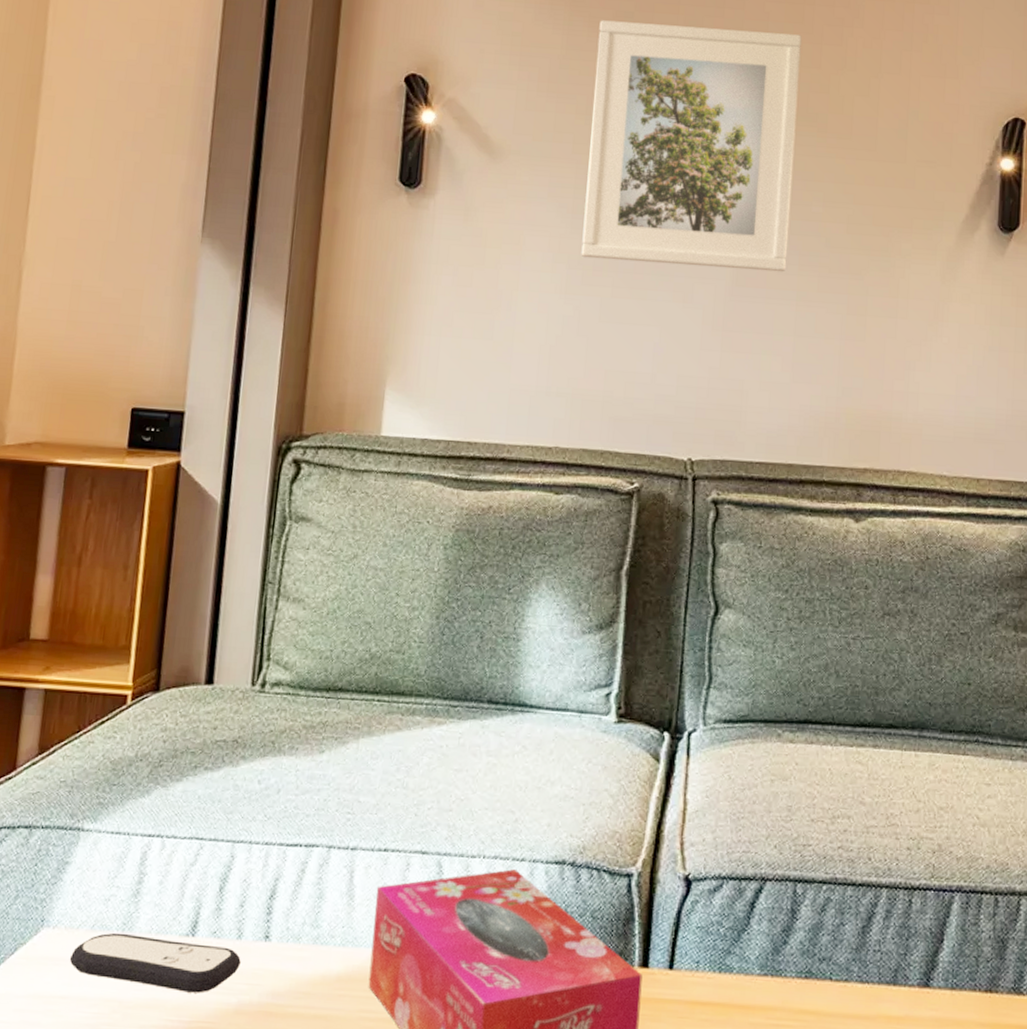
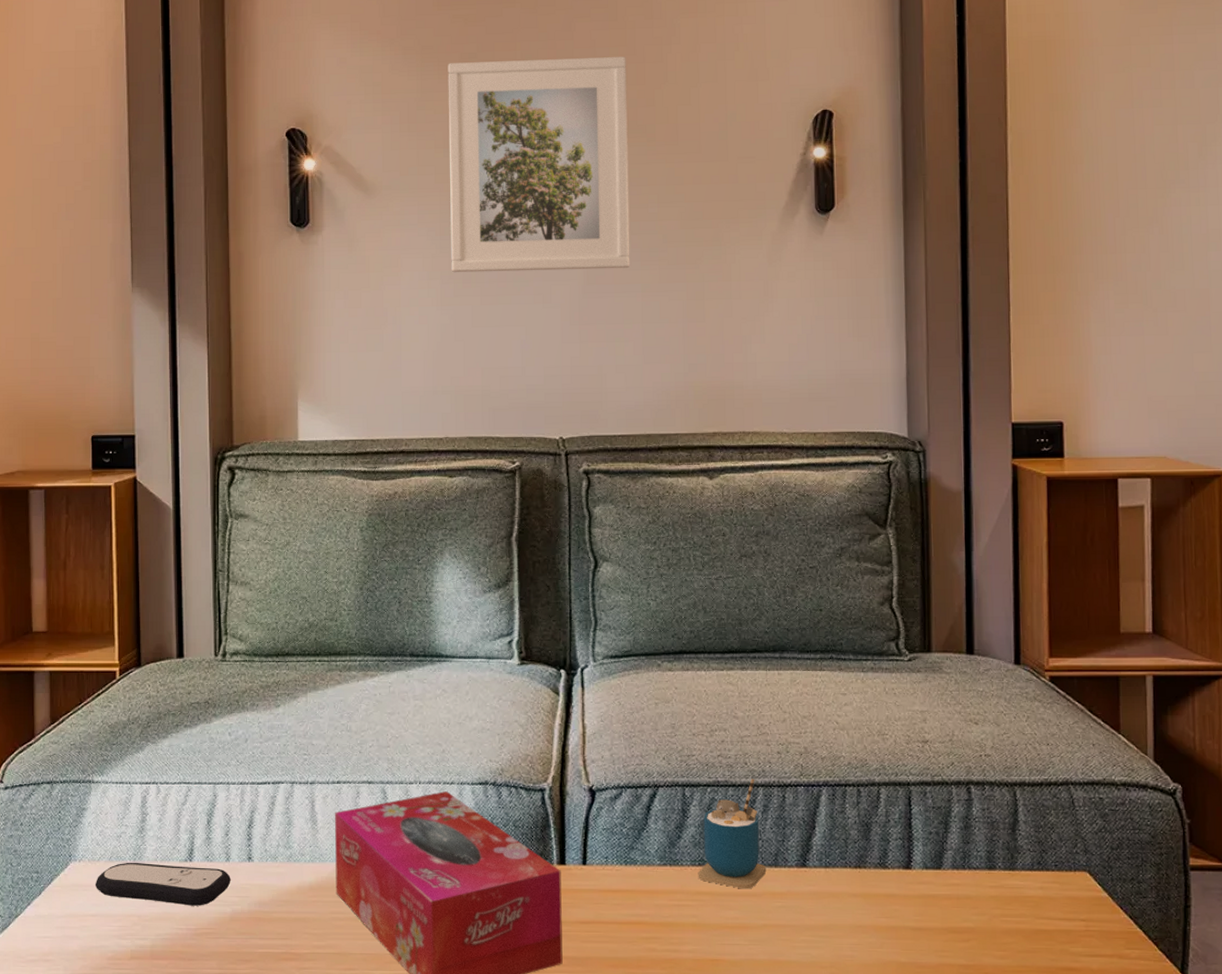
cup: none [803,877,884,1011] -> present [698,779,767,889]

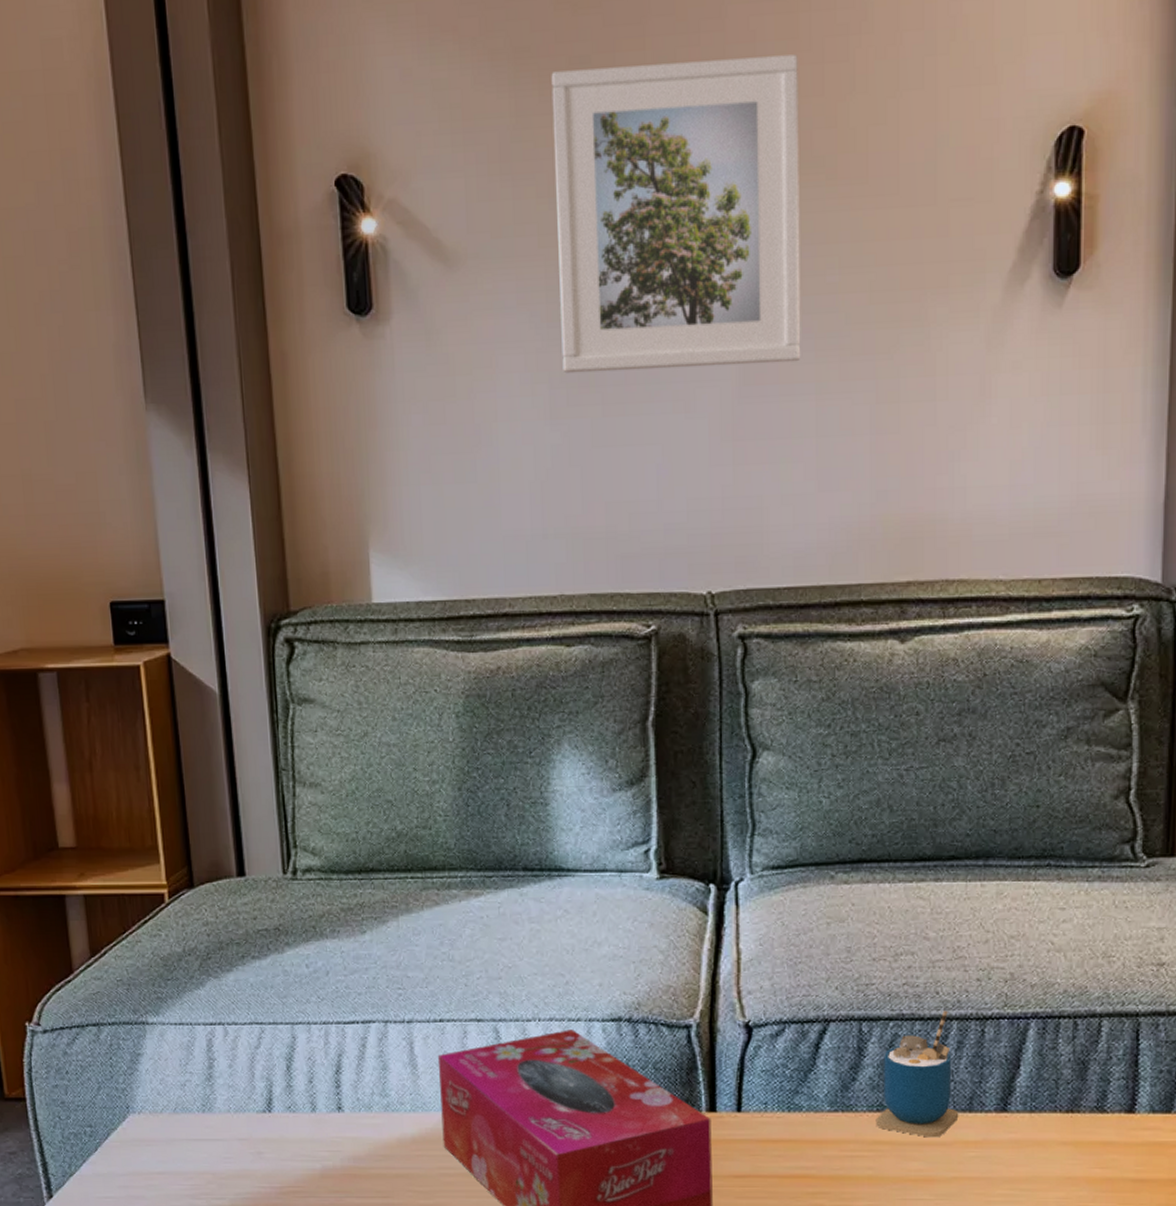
remote control: present [95,862,231,906] -> none [159,1113,319,1162]

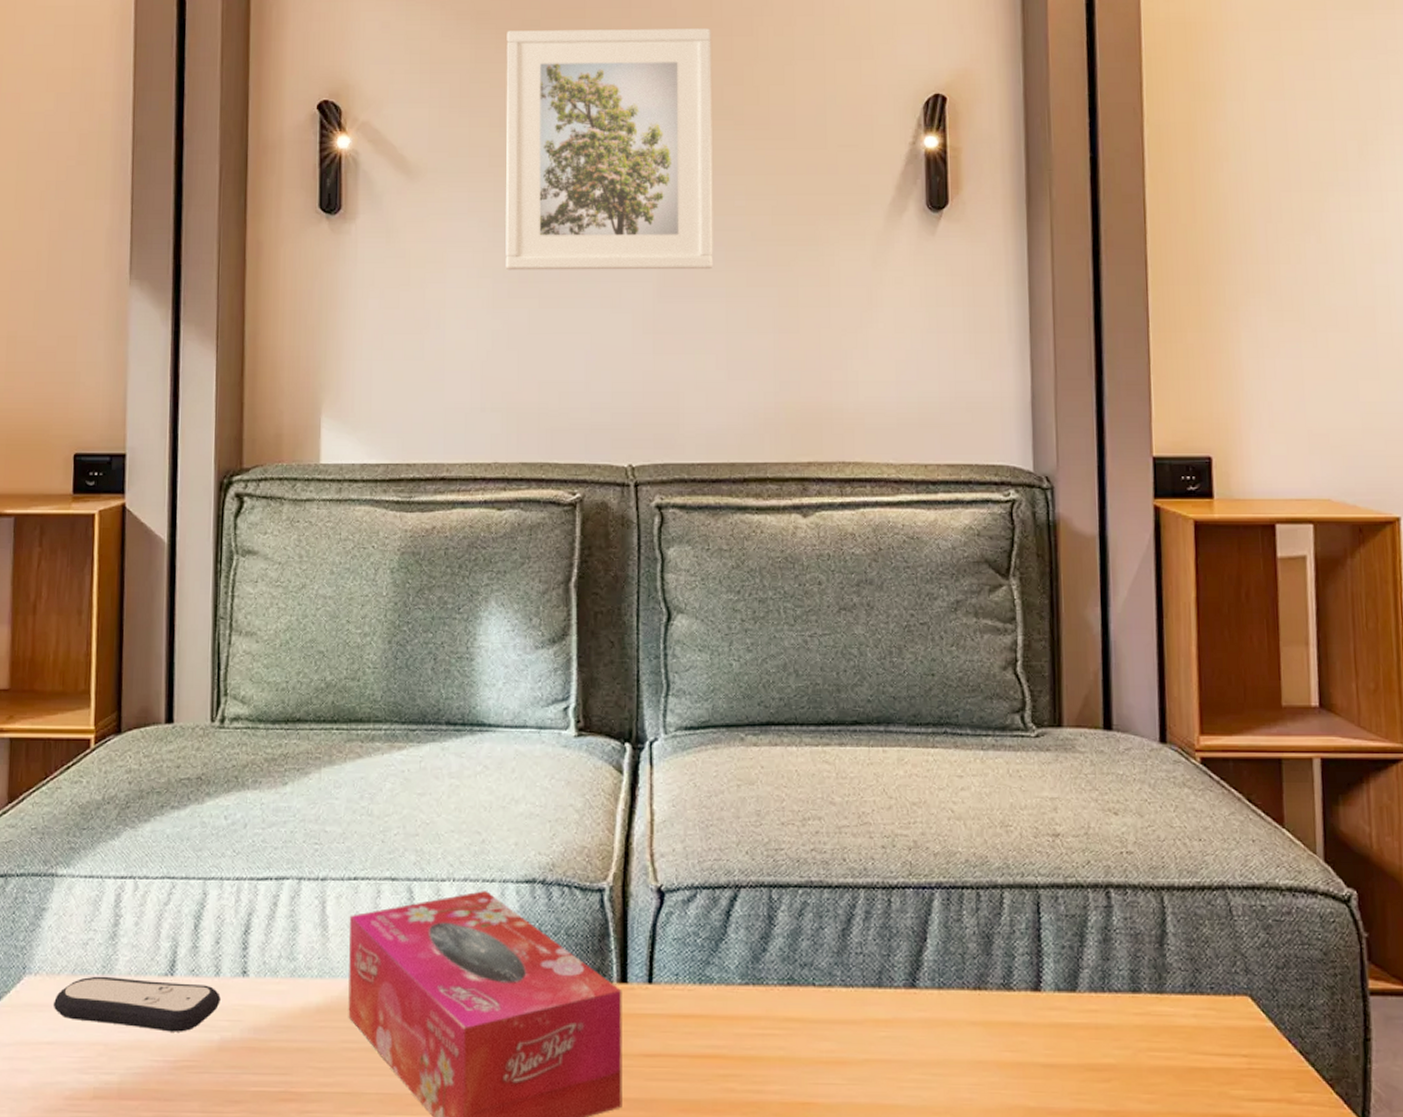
remote control: none [159,1113,319,1162] -> present [53,976,221,1032]
cup: present [875,1010,959,1138] -> none [786,878,869,1015]

